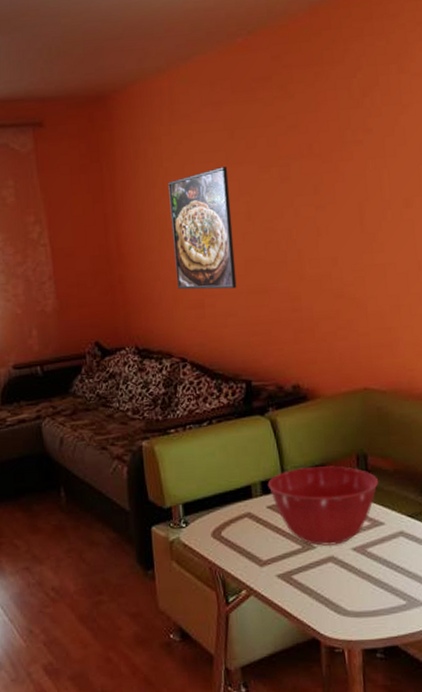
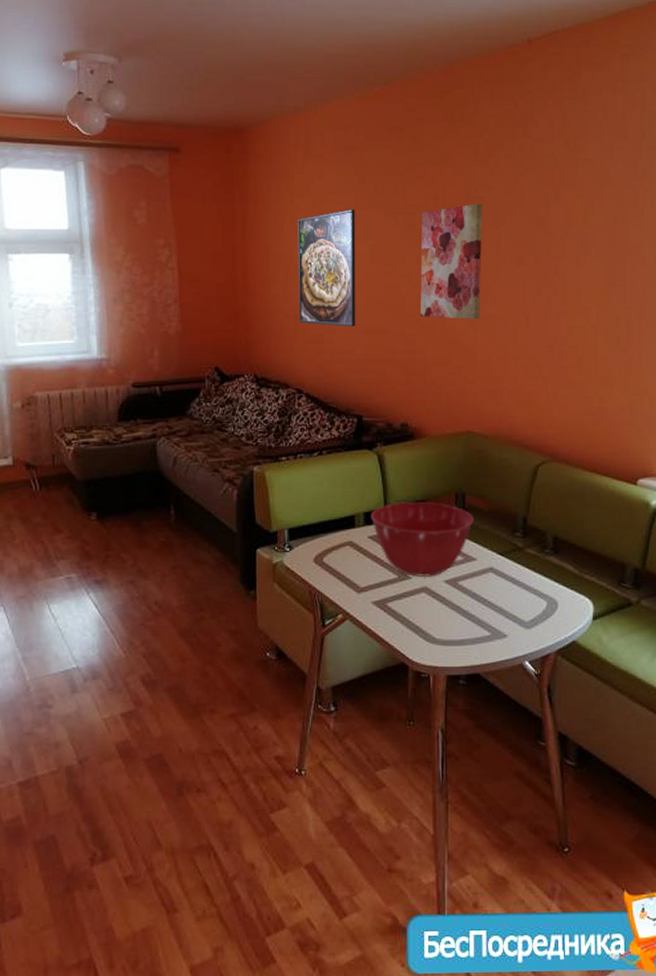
wall art: none [296,147,368,272] -> present [420,203,483,320]

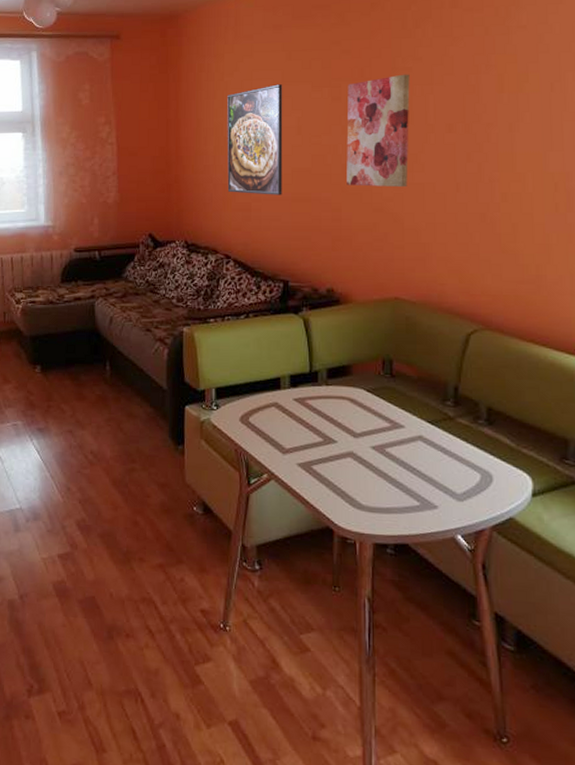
mixing bowl: present [370,502,473,577] -> none [296,366,401,442]

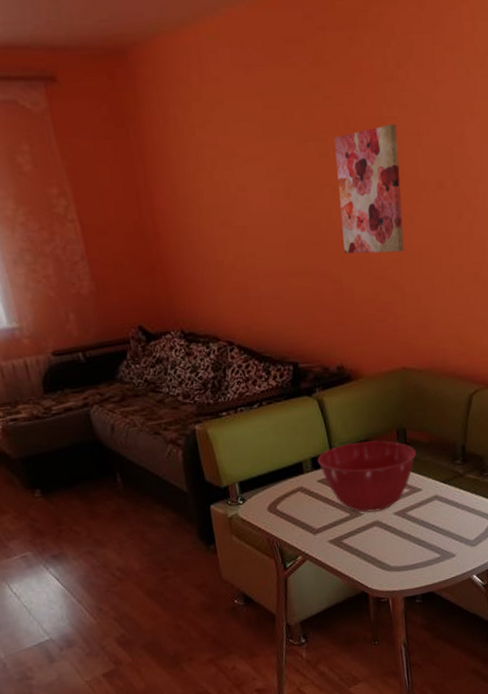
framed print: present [227,84,283,195] -> none [202,139,280,271]
mixing bowl: none [296,366,401,442] -> present [317,440,416,513]

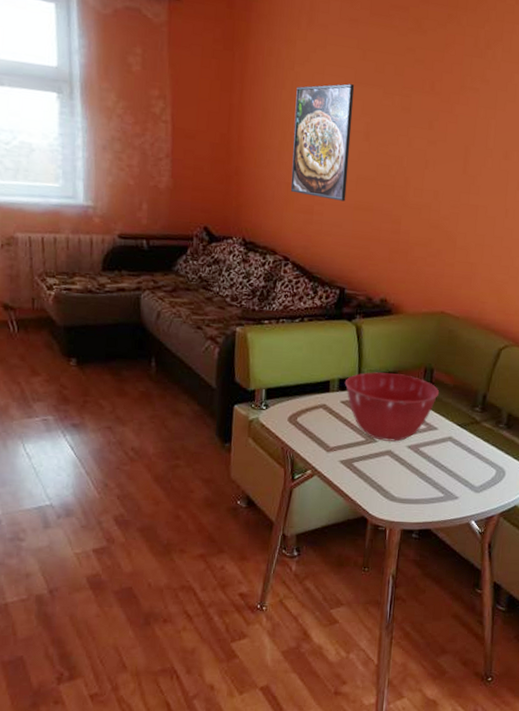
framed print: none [202,139,280,271] -> present [290,83,355,202]
wall art: present [334,124,405,254] -> none [408,94,477,208]

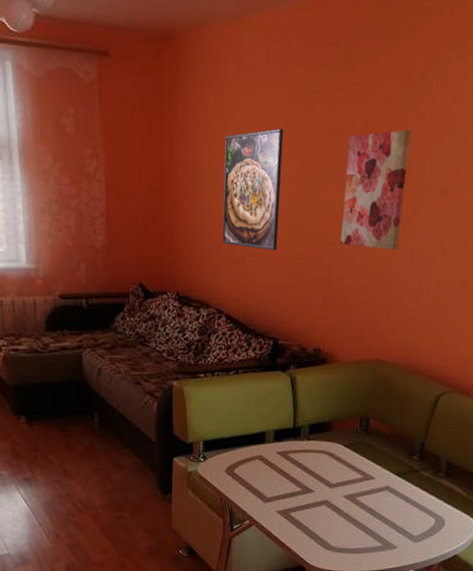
mixing bowl: present [344,372,439,442] -> none [280,422,375,492]
wall art: none [408,94,477,208] -> present [341,130,411,251]

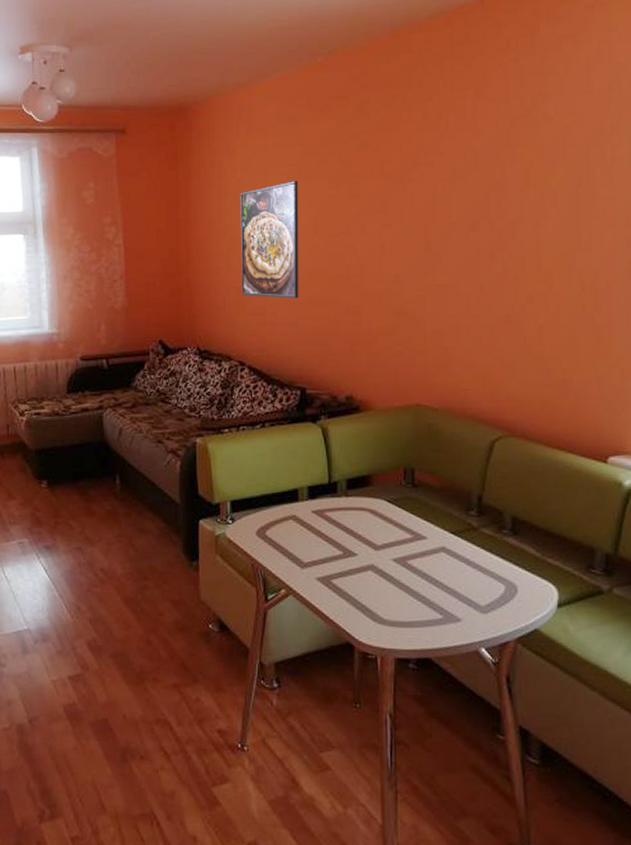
wall art: present [341,130,411,251] -> none [366,169,432,289]

